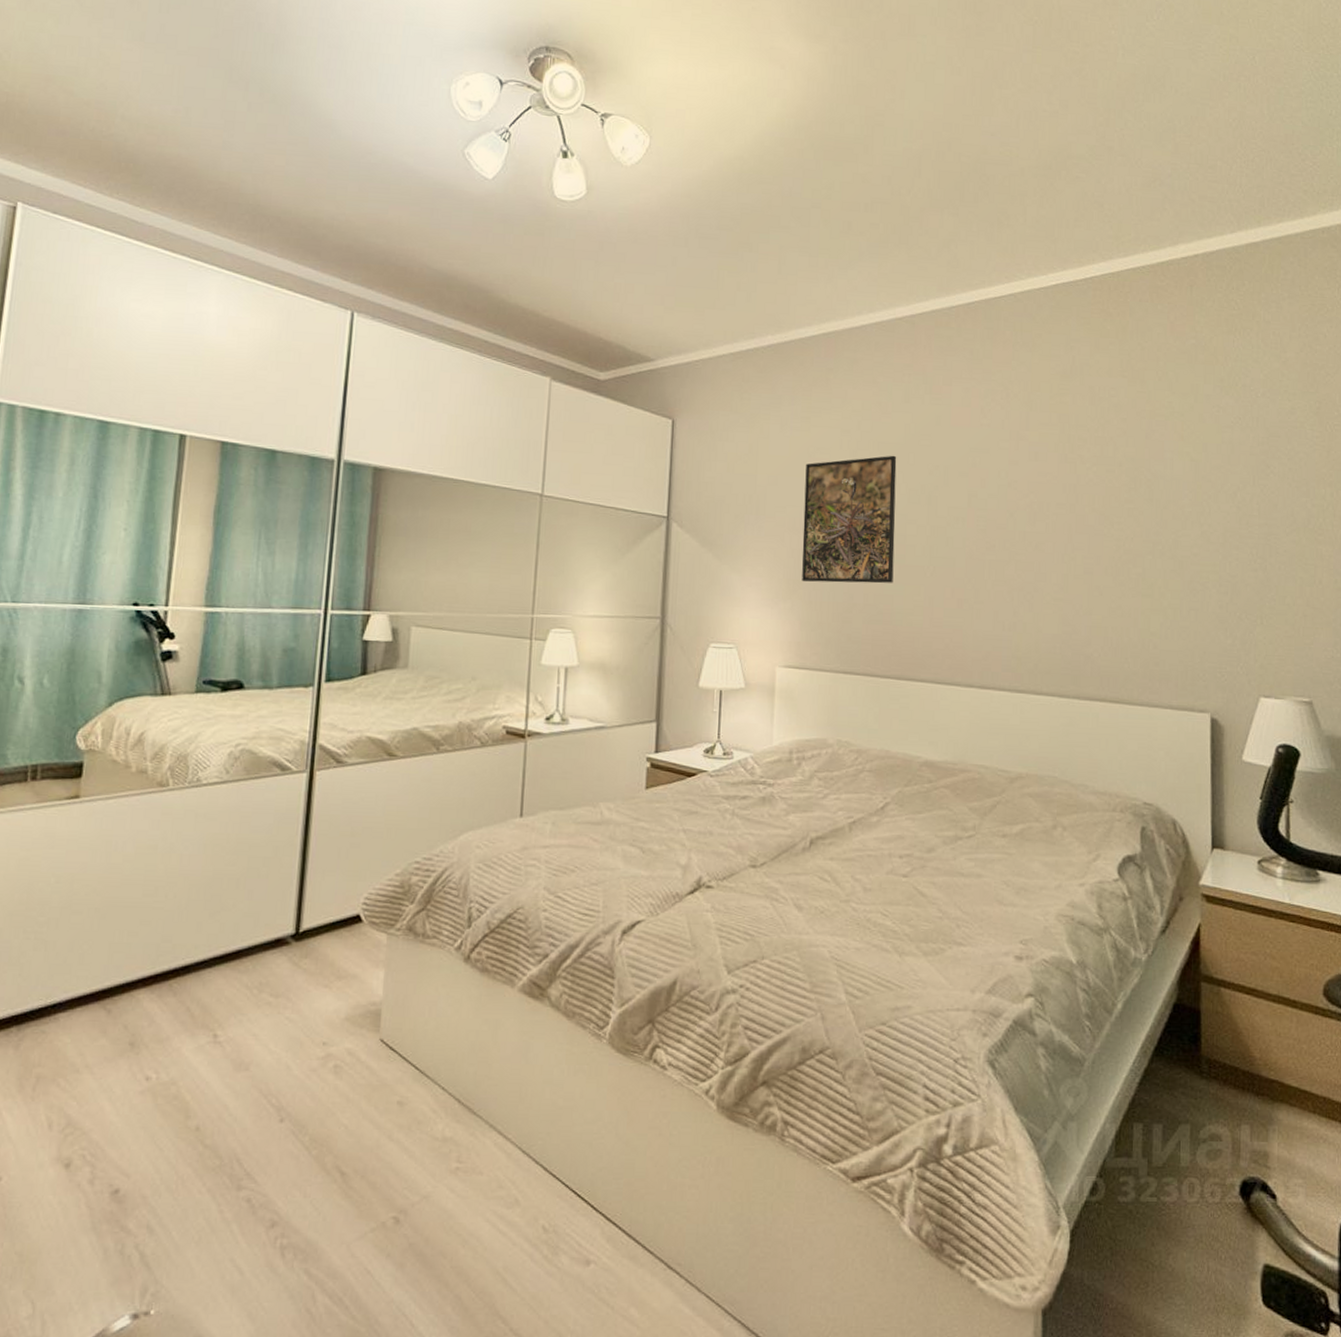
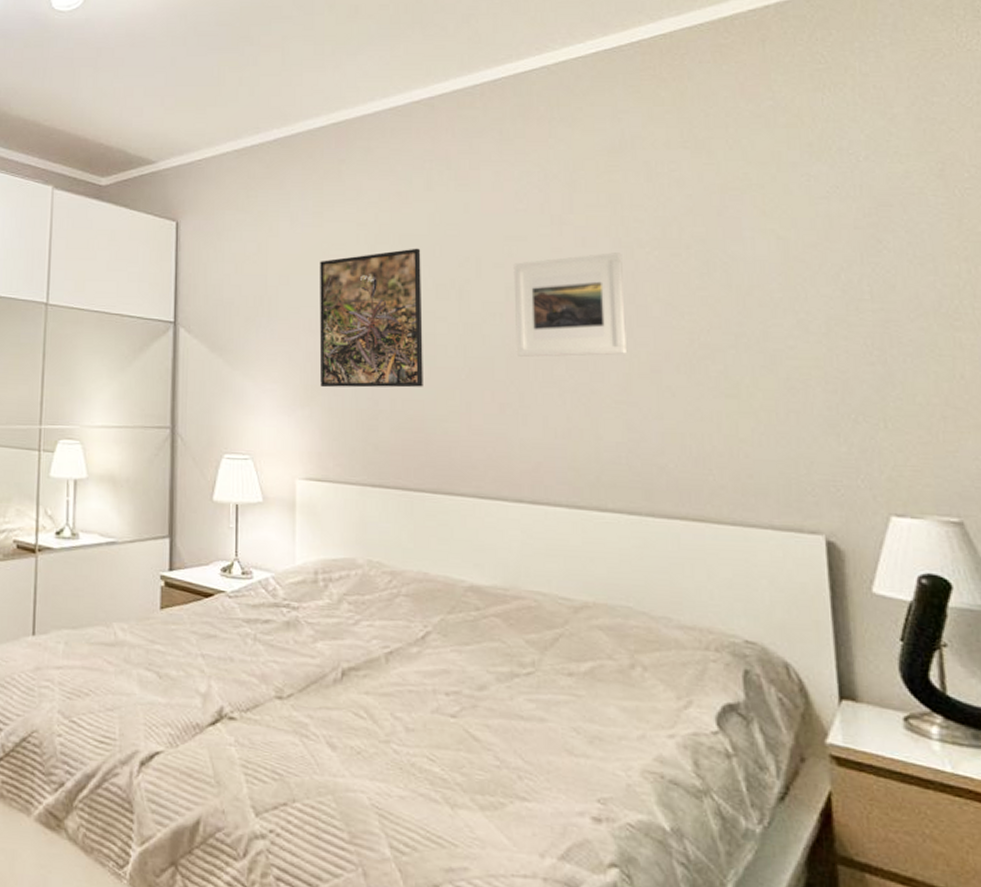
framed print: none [974,467,1067,558] -> present [513,252,627,357]

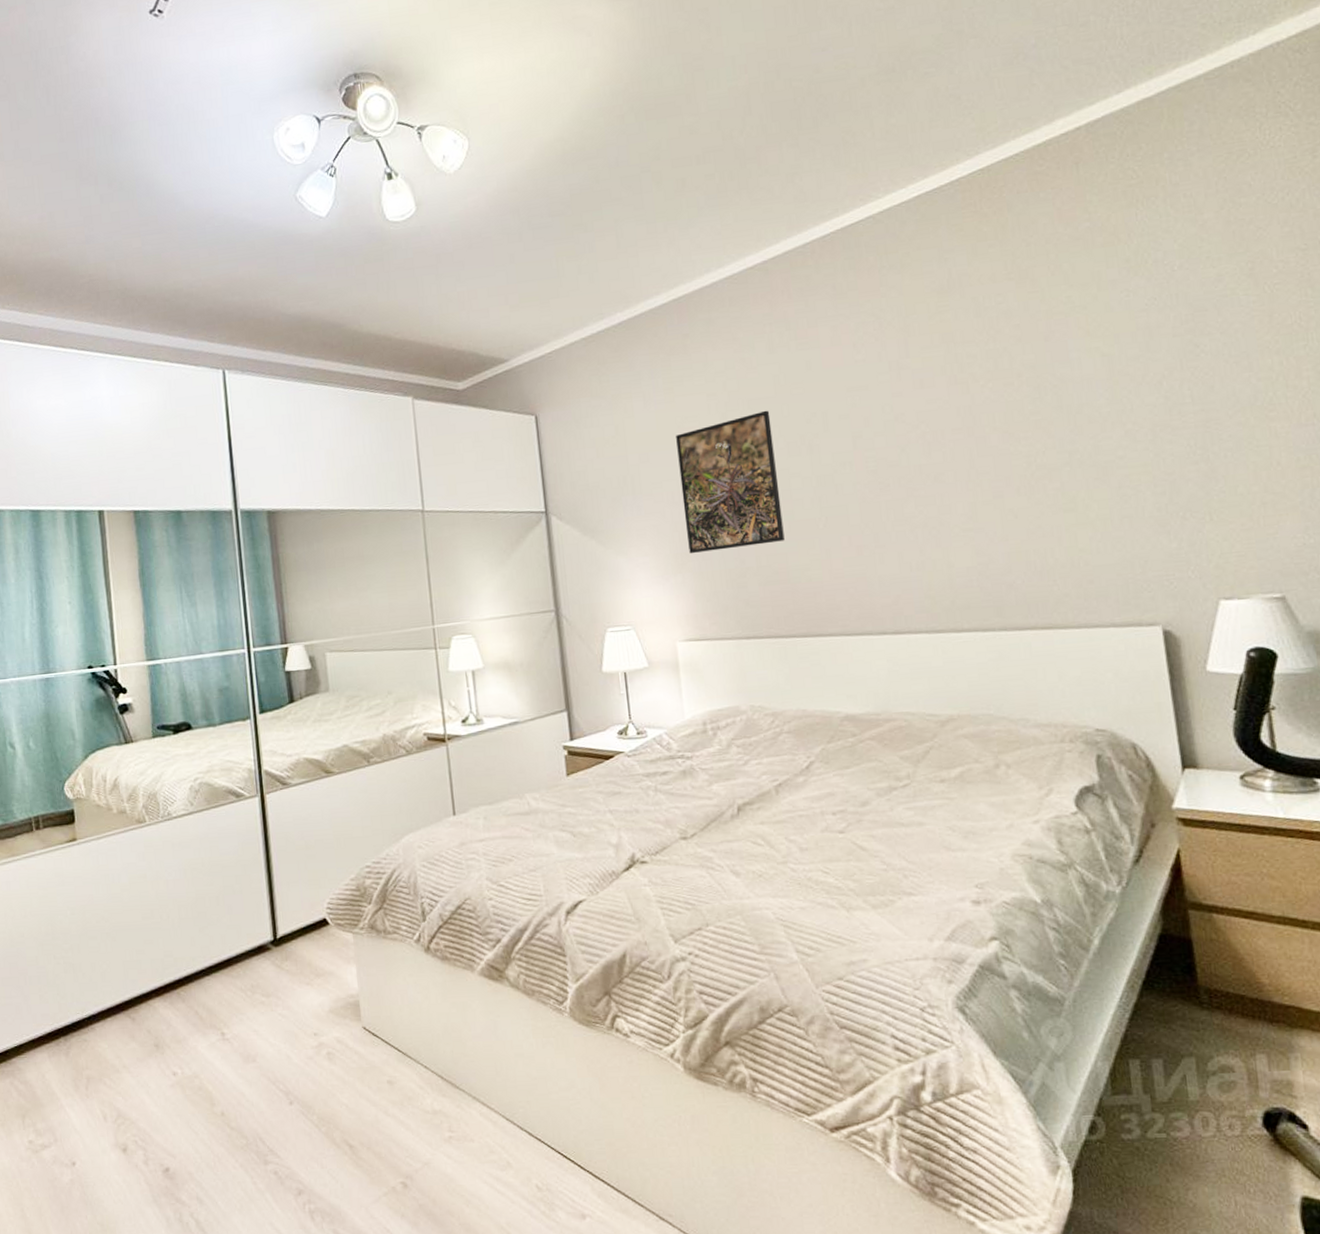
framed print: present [513,252,627,357] -> none [858,389,970,500]

